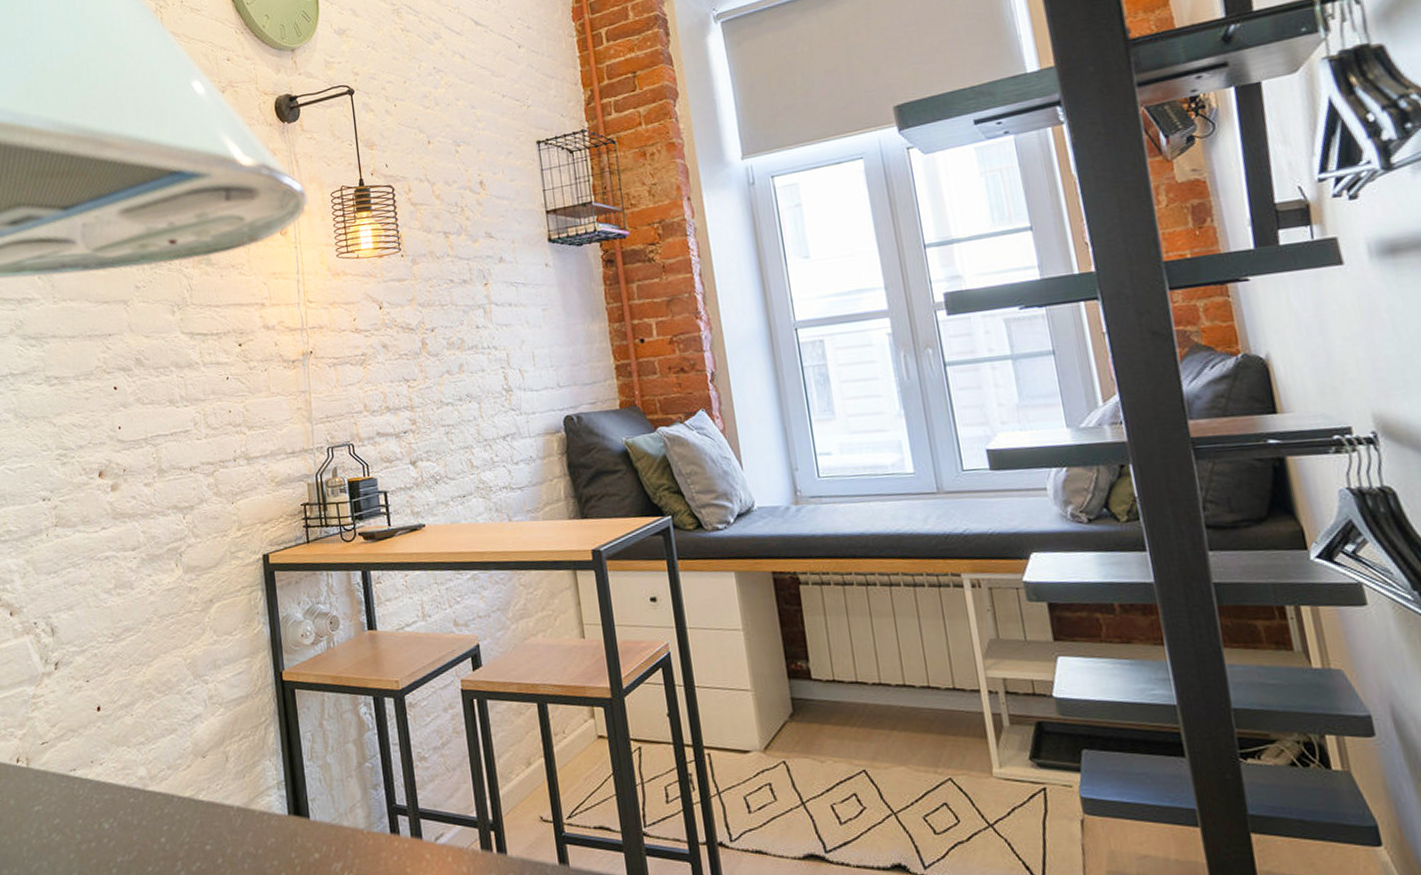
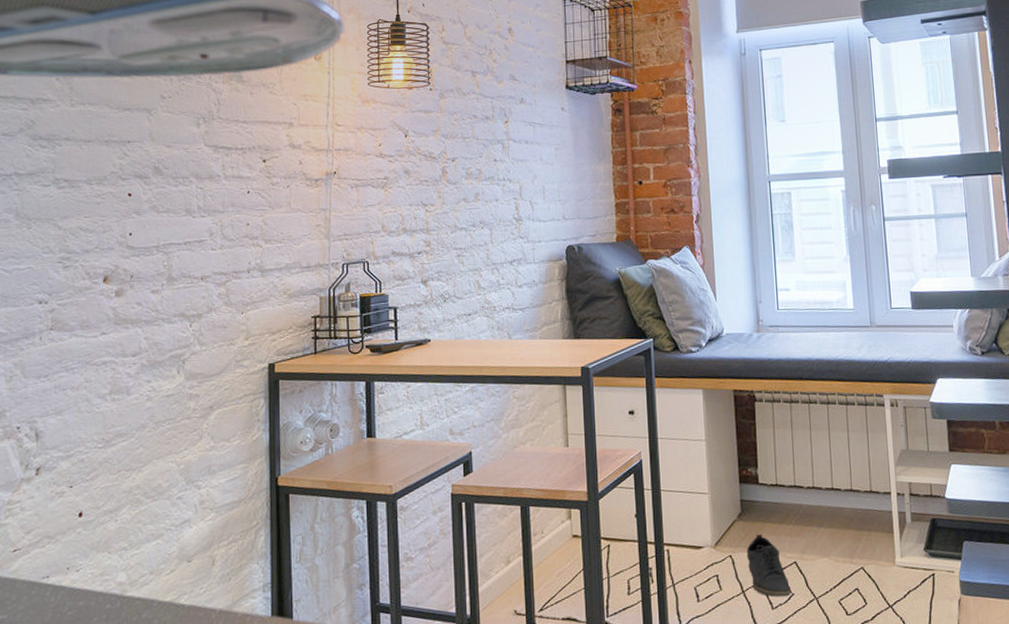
shoe: none [802,737,862,811] -> present [746,533,791,597]

